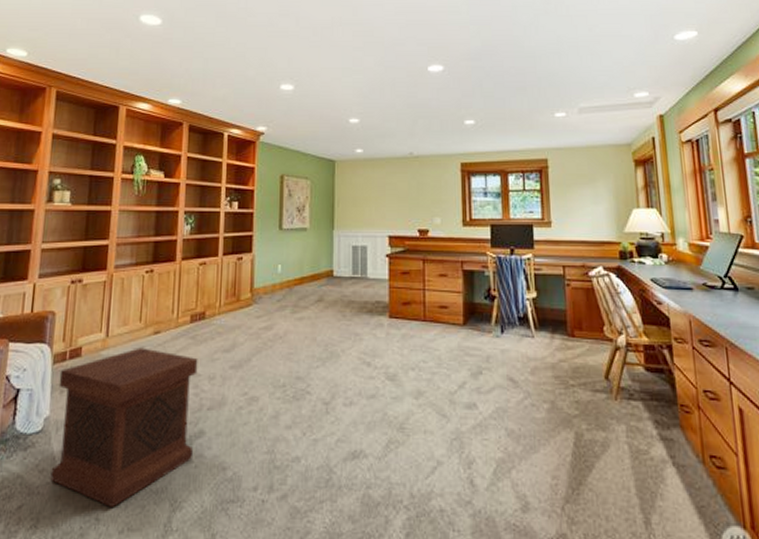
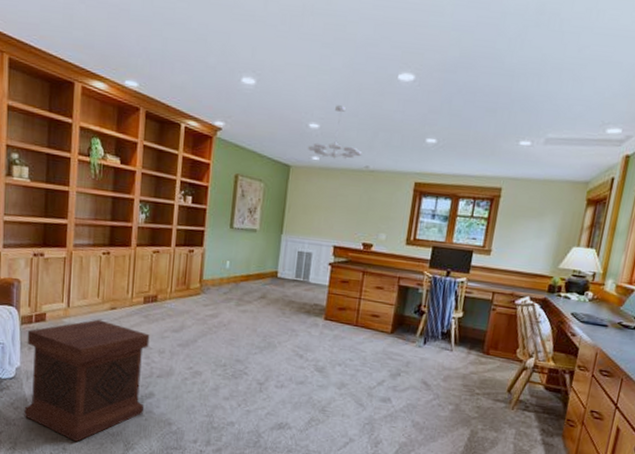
chandelier: none [351,100,405,149] -> present [308,105,363,159]

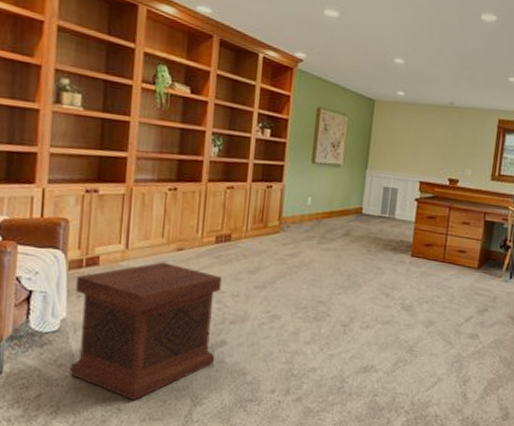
chandelier: present [308,105,363,159] -> none [393,41,448,95]

